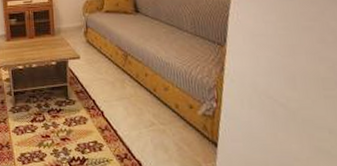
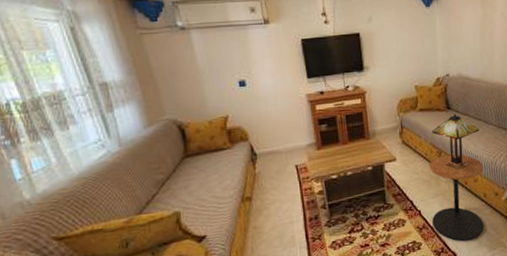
side table: none [114,58,176,151] -> present [429,154,485,241]
table lamp: none [118,18,172,76] -> present [432,114,479,170]

